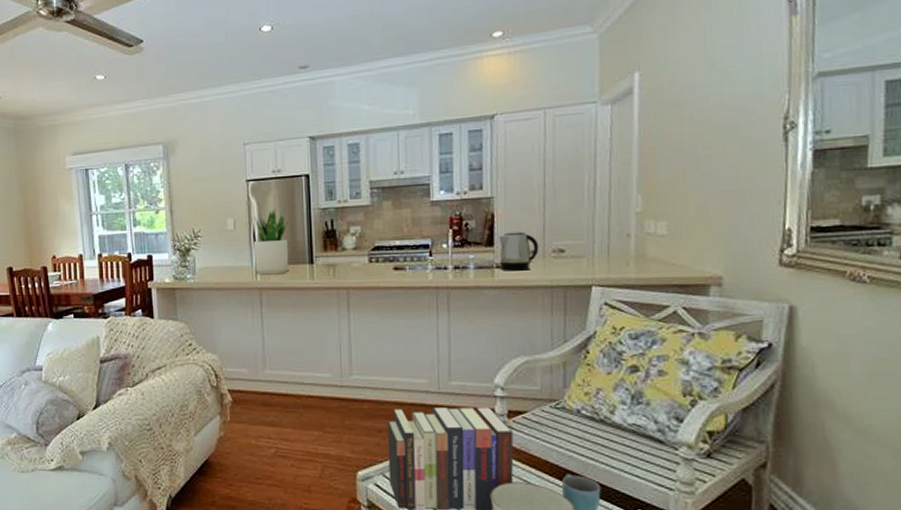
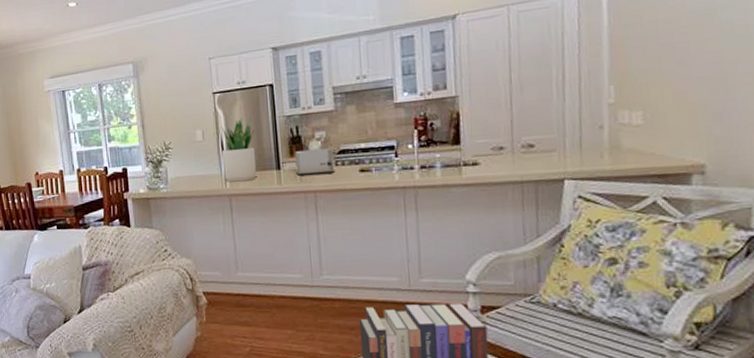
toaster: none [328,243,371,272] -> present [295,147,337,177]
kettle: present [498,231,539,271] -> none [465,128,508,169]

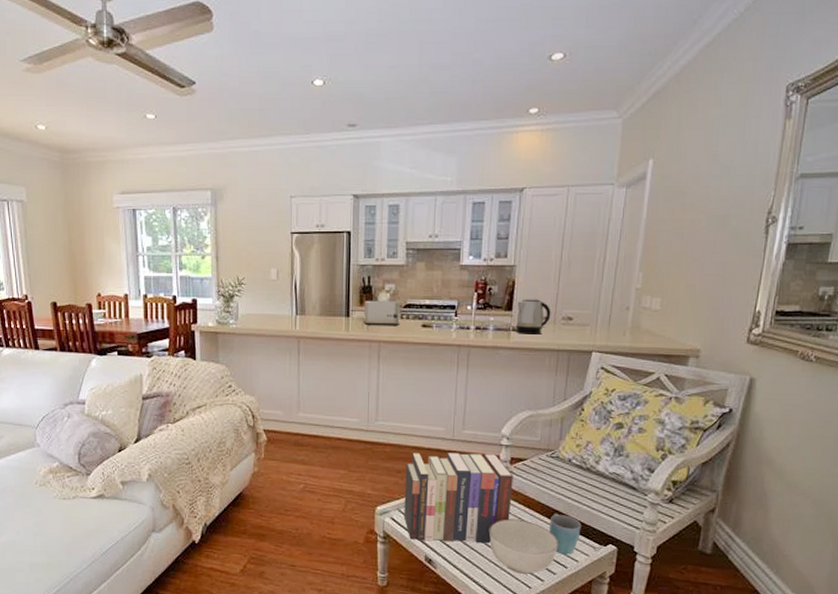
planter: present [222,117,257,183] -> none [294,261,328,325]
kettle: none [465,128,508,169] -> present [515,299,551,335]

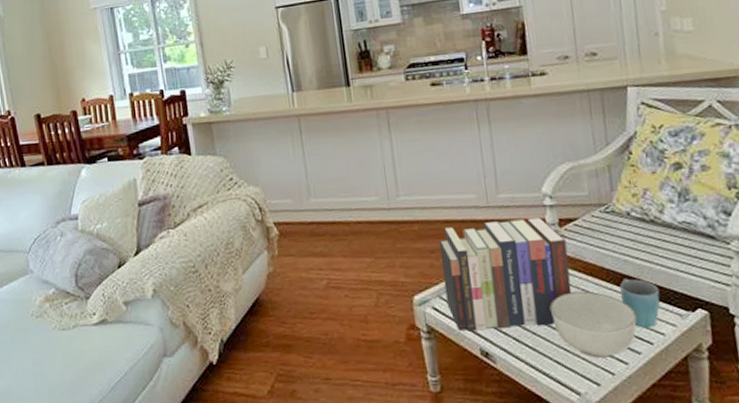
toaster: present [363,300,403,326] -> none [364,61,407,93]
kettle: present [515,299,551,335] -> none [531,38,572,79]

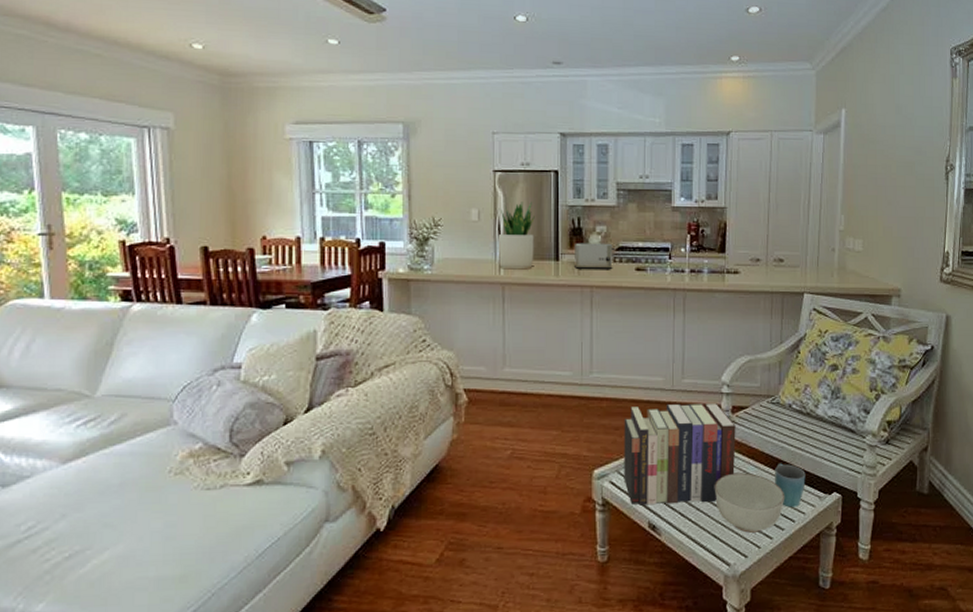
planter: none [287,32,325,102] -> present [498,202,535,270]
toaster: none [364,61,407,93] -> present [573,242,616,270]

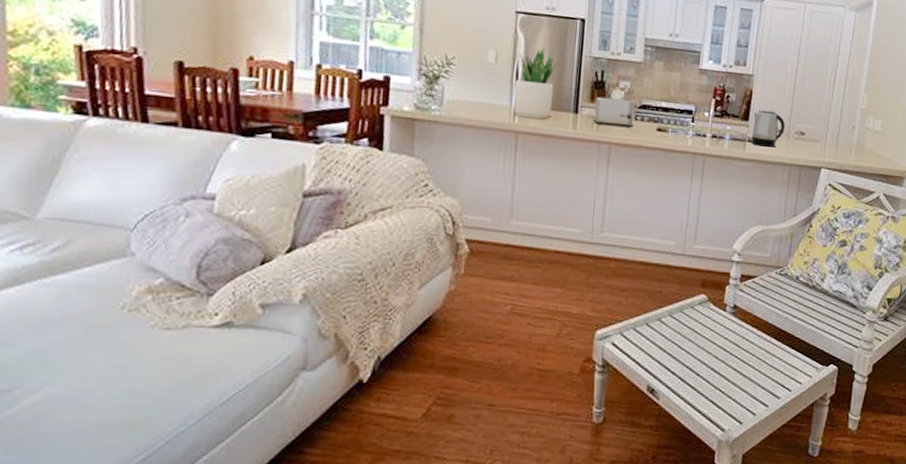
books: present [624,403,736,506] -> none [626,268,743,369]
bowl: present [714,472,785,533] -> none [715,341,785,400]
kettle: none [730,241,763,277] -> present [751,110,786,147]
mug: present [774,463,806,507] -> none [775,333,806,377]

